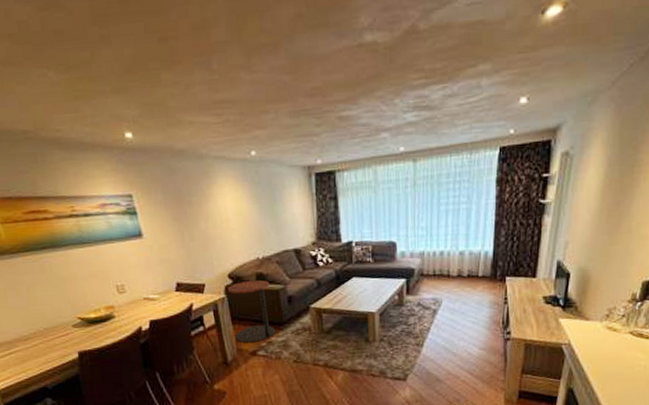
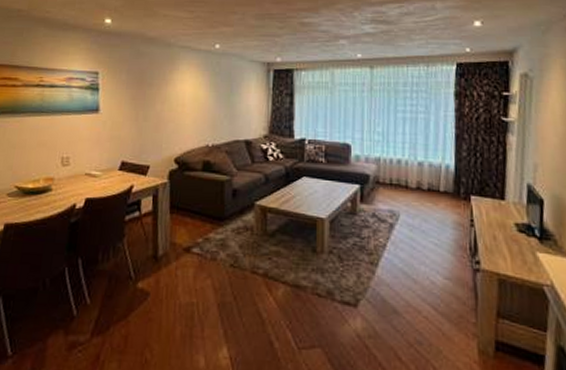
side table: present [227,279,276,343] -> none [171,167,215,237]

